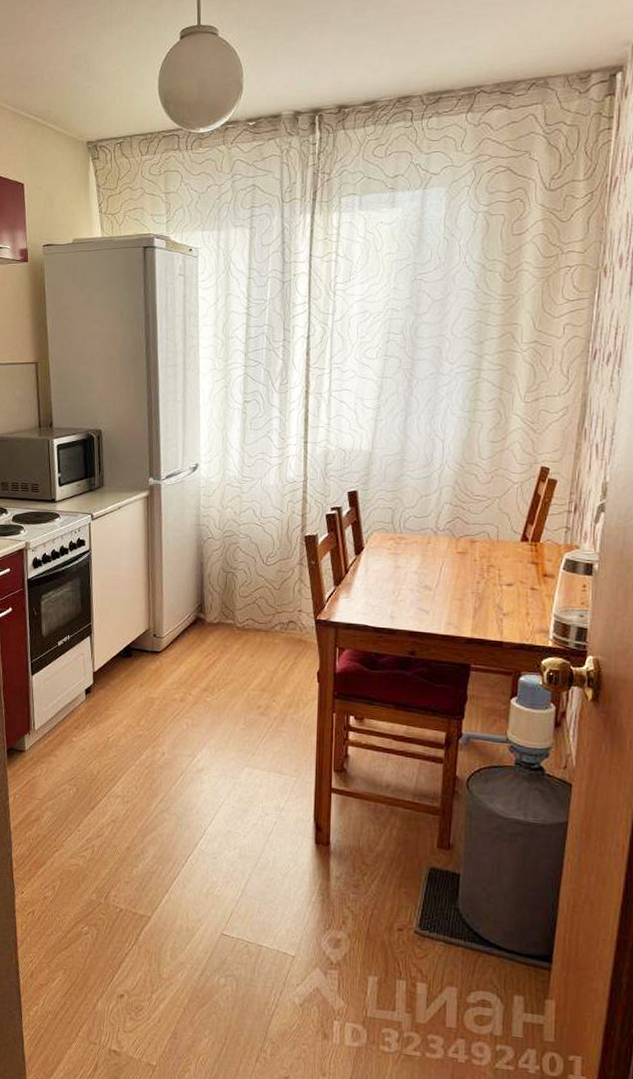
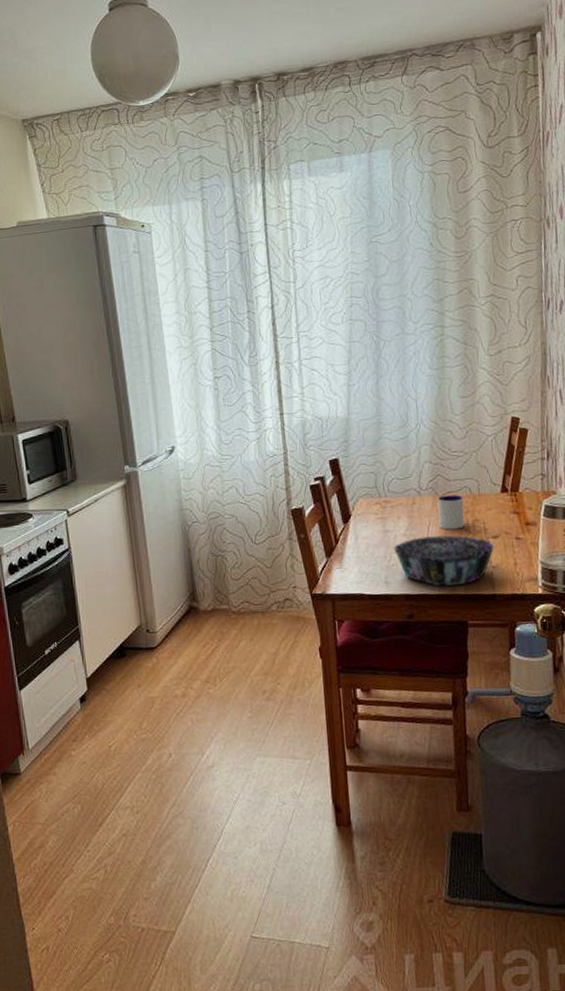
decorative bowl: none [403,576,508,629] -> present [393,535,495,586]
mug: none [453,538,481,573] -> present [437,495,465,530]

